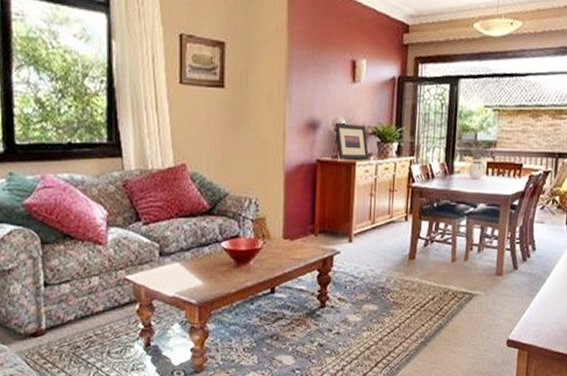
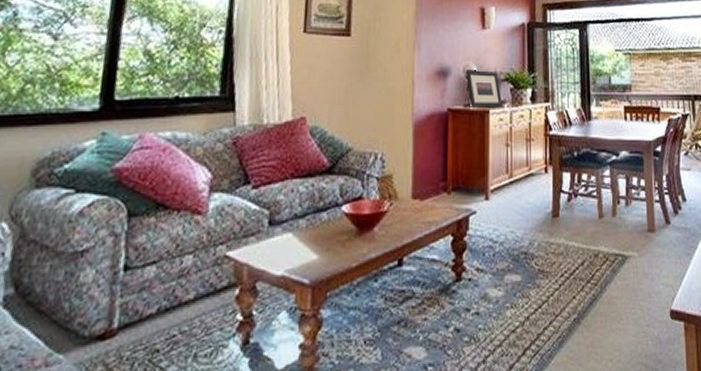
bouquet: present [465,139,493,179] -> none [600,83,628,124]

